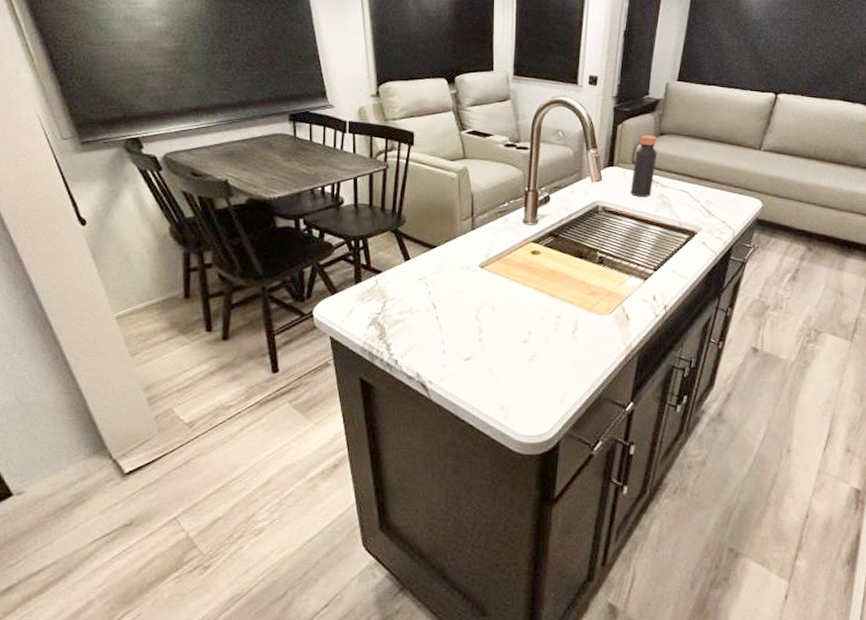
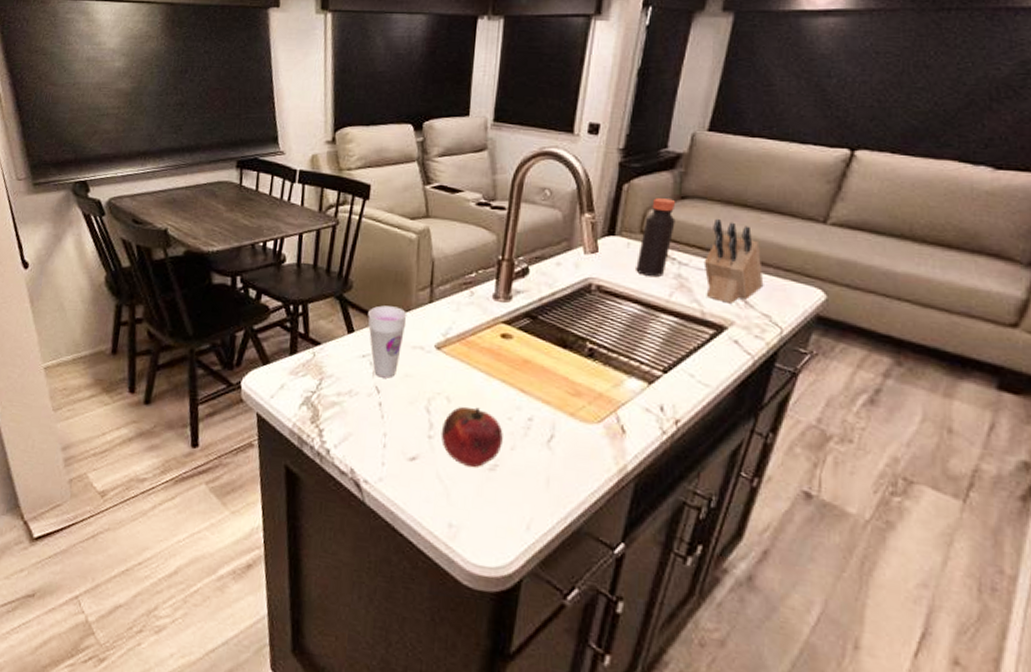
cup: none [421,235,454,296] -> present [368,305,407,378]
fruit: none [489,312,538,360] -> present [441,406,503,468]
knife block: none [679,149,721,214] -> present [703,218,764,303]

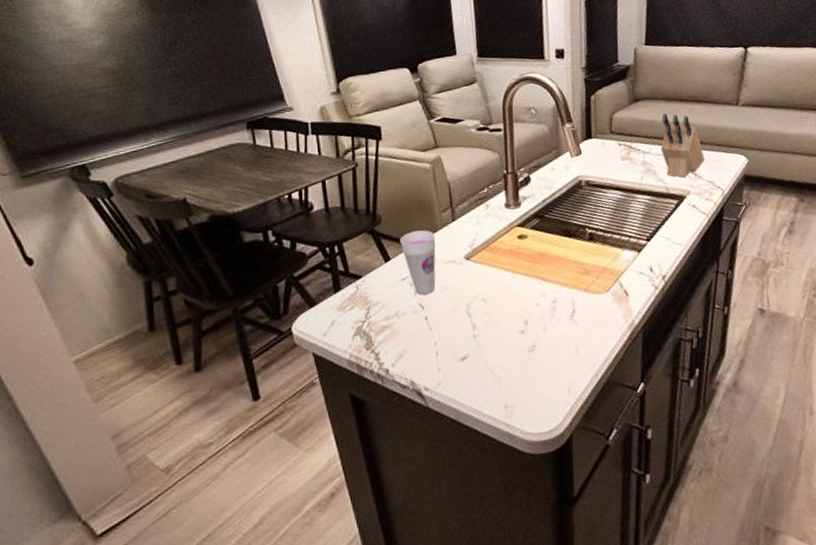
fruit: present [441,406,503,468] -> none [483,302,536,354]
bottle: present [636,198,676,277] -> none [612,102,635,167]

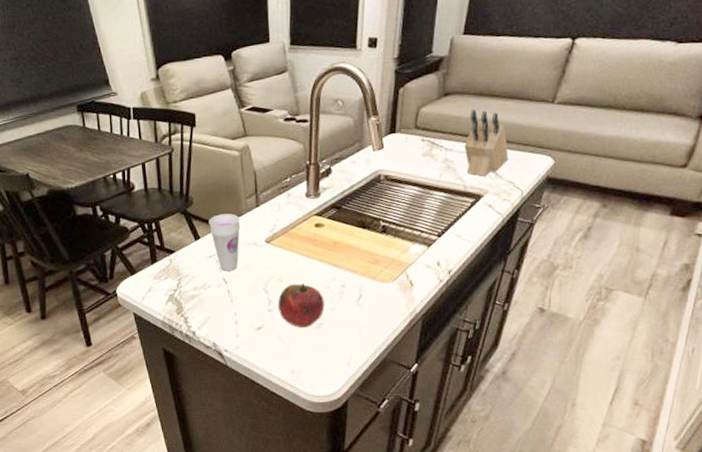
fruit: none [483,302,536,354] -> present [278,283,324,328]

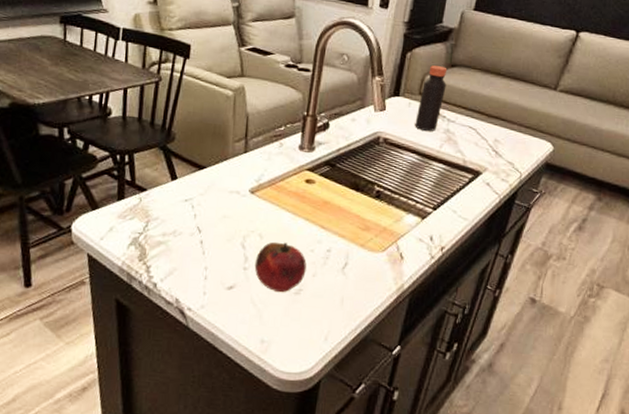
cup: present [209,214,241,271] -> none [189,155,225,219]
bottle: none [413,97,441,163] -> present [415,65,448,131]
knife block: present [464,108,509,177] -> none [466,83,510,153]

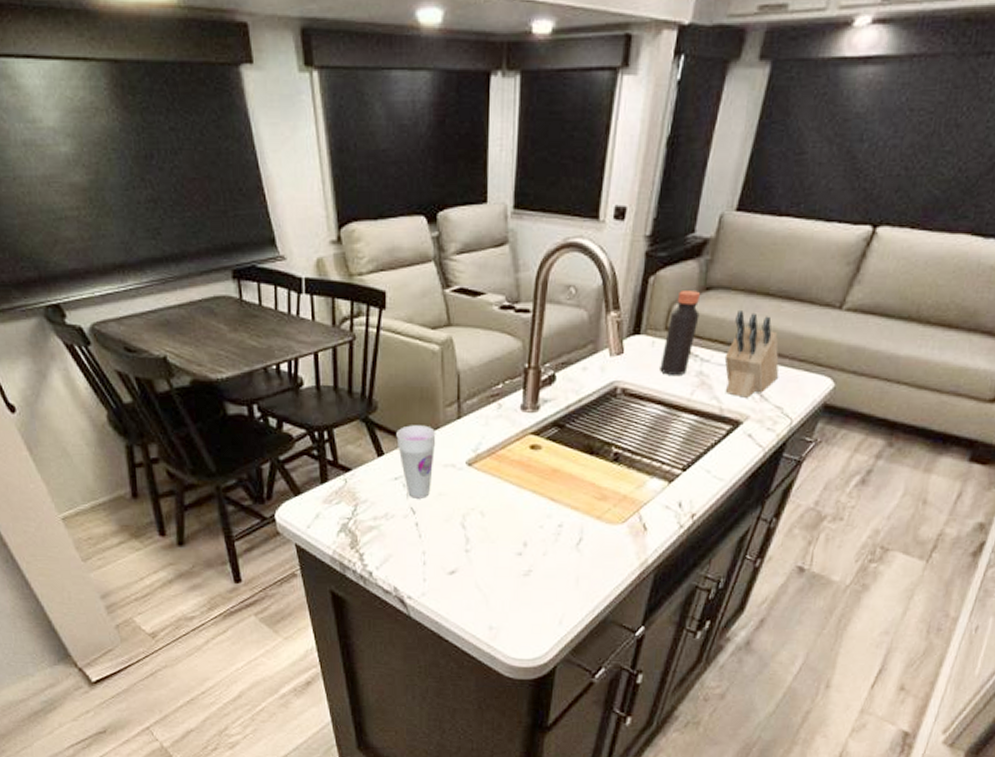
cup: none [189,155,225,219] -> present [396,425,436,499]
fruit: present [254,241,307,293] -> none [477,519,535,575]
knife block: none [466,83,510,153] -> present [724,309,779,398]

